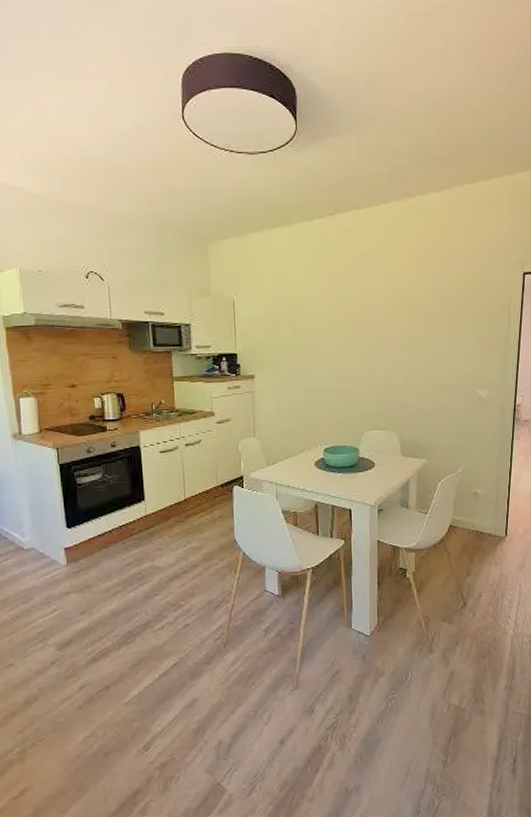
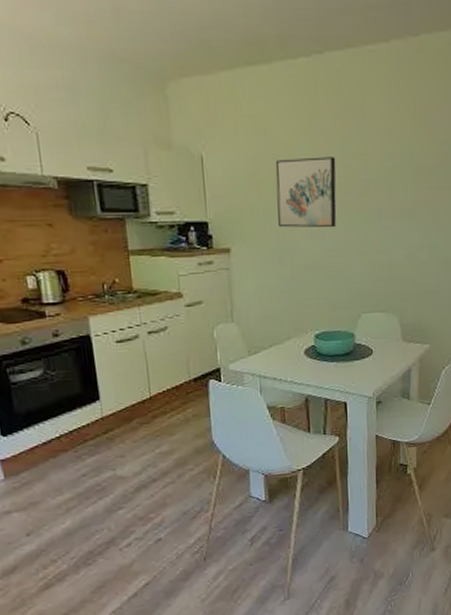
wall art: none [293,298,344,358] -> present [275,157,337,228]

